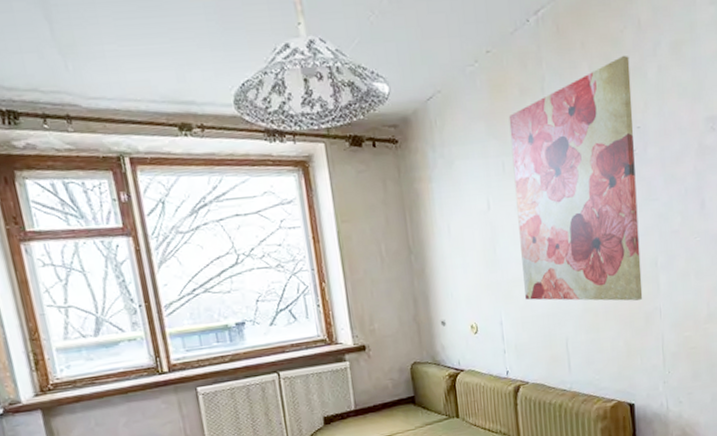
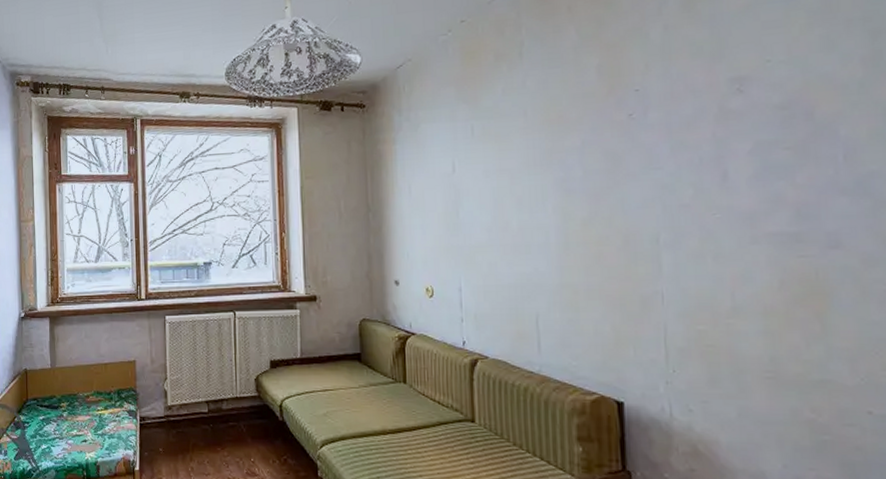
wall art: present [508,55,643,301] -> none [481,16,639,281]

